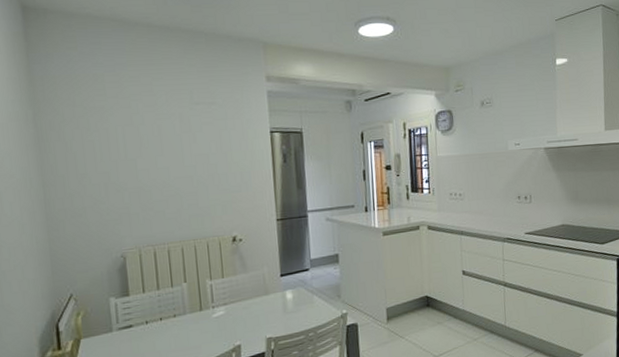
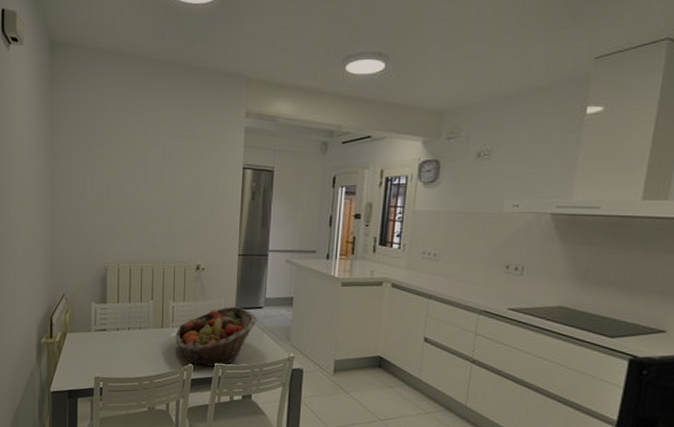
fruit basket: none [217,273,305,343] -> present [175,306,257,367]

